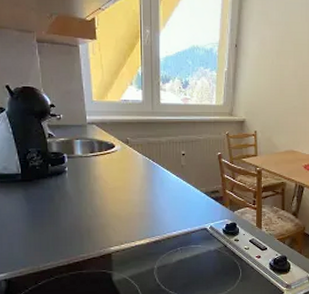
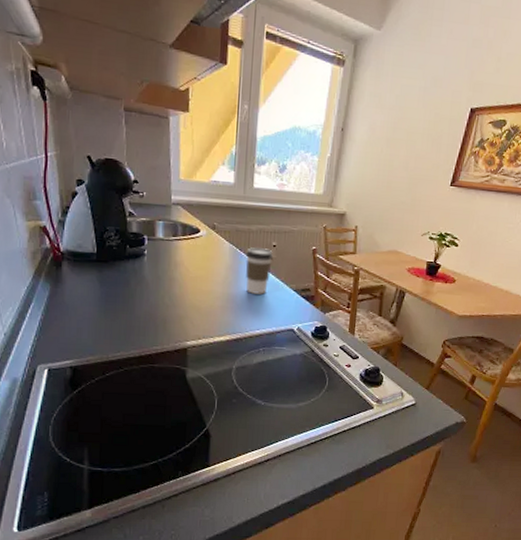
coffee cup: none [158,157,183,199] -> present [245,247,273,294]

